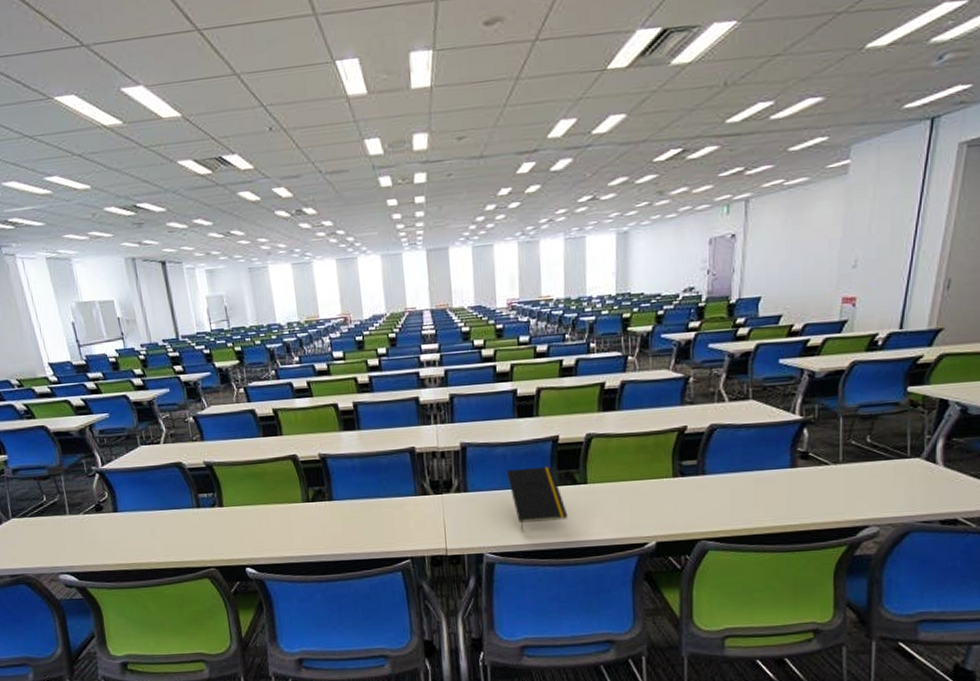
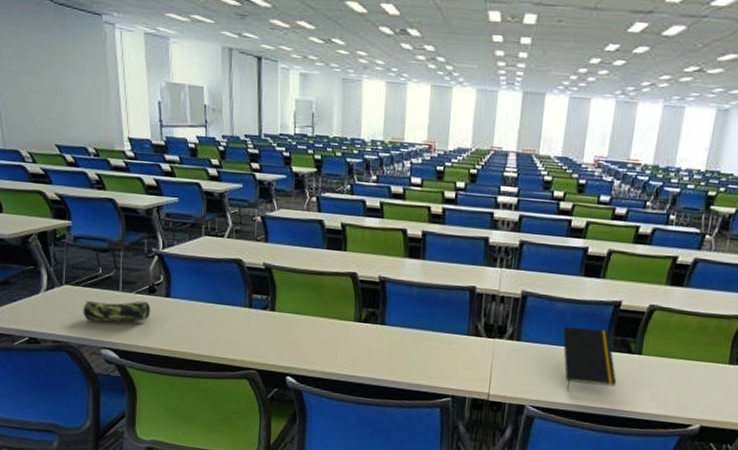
pencil case: none [34,520,102,549] -> present [83,300,151,323]

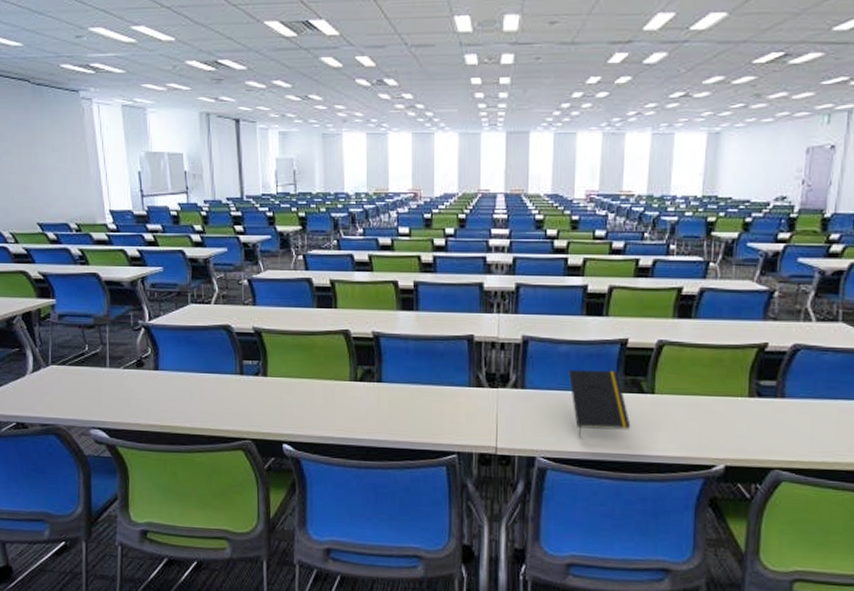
pencil case: present [83,300,151,323] -> none [70,376,139,401]

